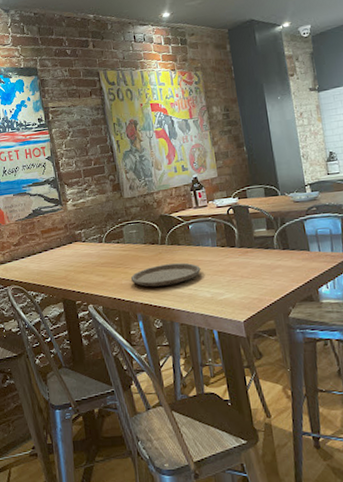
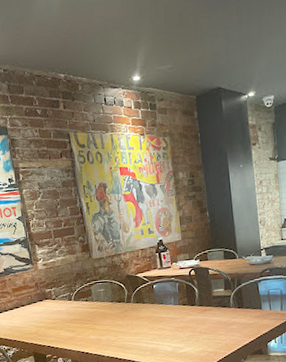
plate: present [130,262,201,287] -> none [98,319,163,342]

